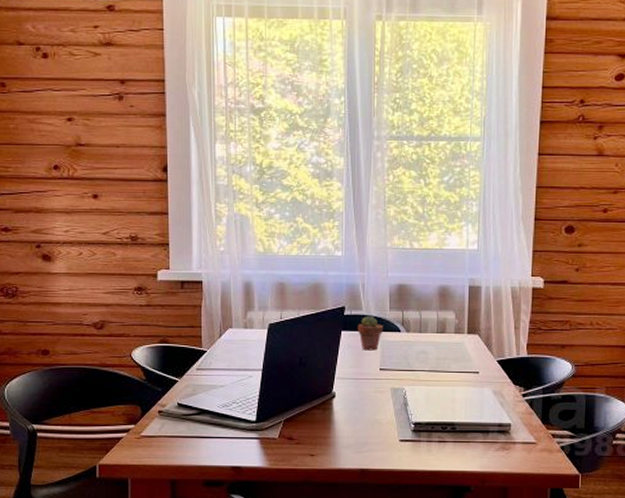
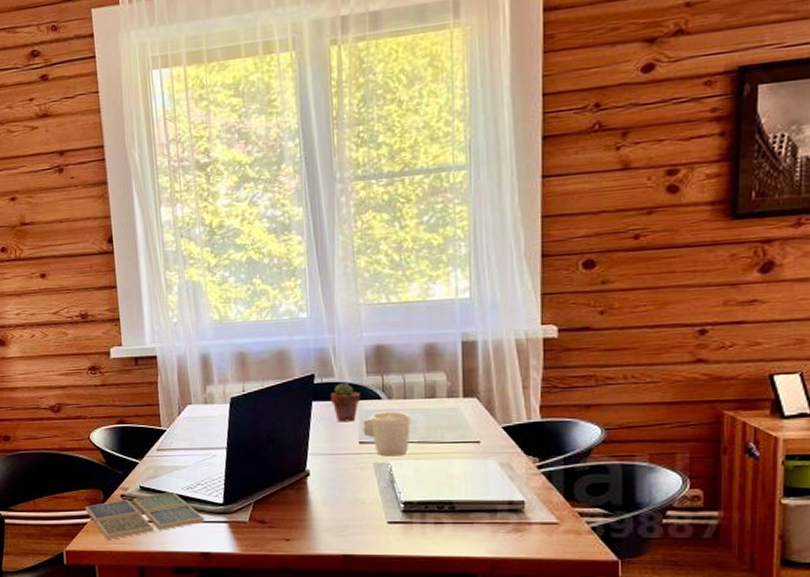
drink coaster: none [121,408,238,454] -> present [85,491,205,539]
mug: none [383,343,424,383] -> present [362,411,411,457]

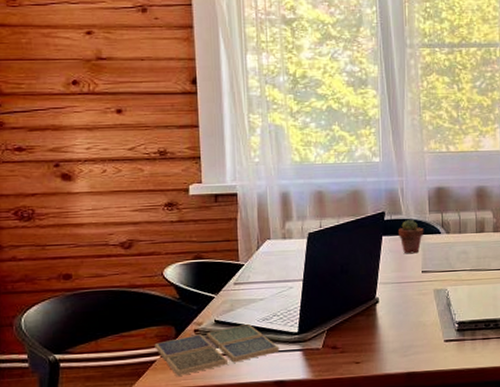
mug: present [362,411,411,457] -> none [425,244,464,283]

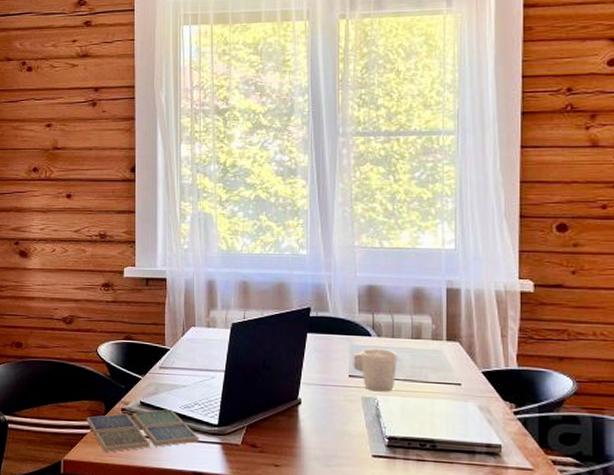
potted succulent: present [399,219,424,254] -> none [325,317,353,356]
mug: none [425,244,464,283] -> present [353,348,397,392]

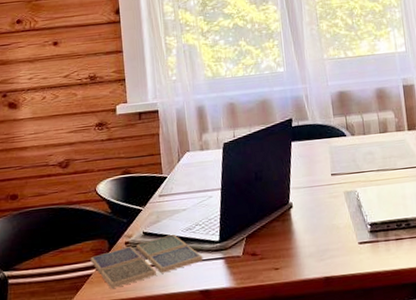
mug: present [353,348,397,392] -> none [333,145,371,185]

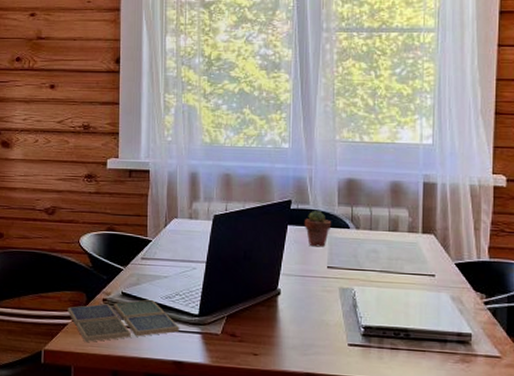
potted succulent: none [306,124,331,158] -> present [305,210,332,247]

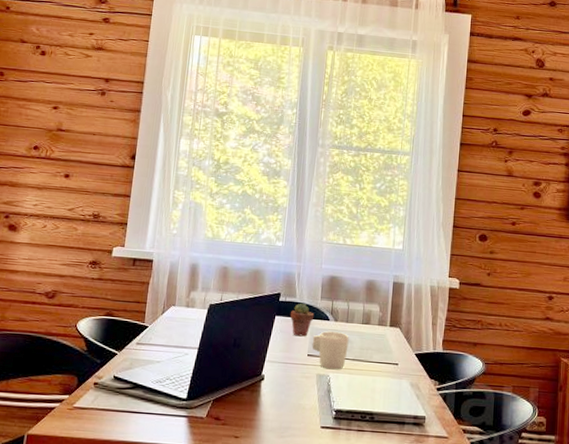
drink coaster: present [67,299,180,342] -> none [56,383,167,426]
mug: none [331,240,374,283] -> present [312,331,349,370]

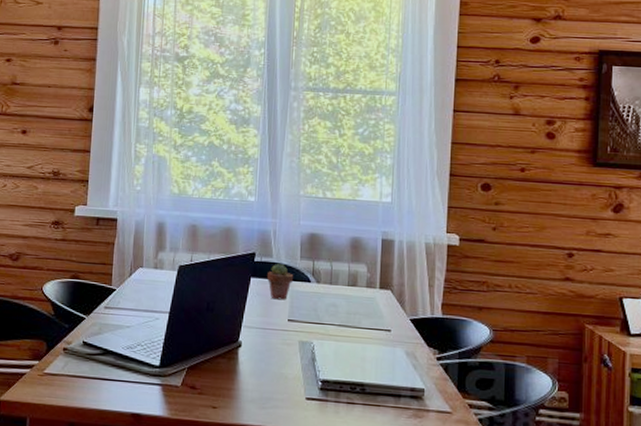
mug: present [312,331,349,370] -> none [292,294,334,337]

